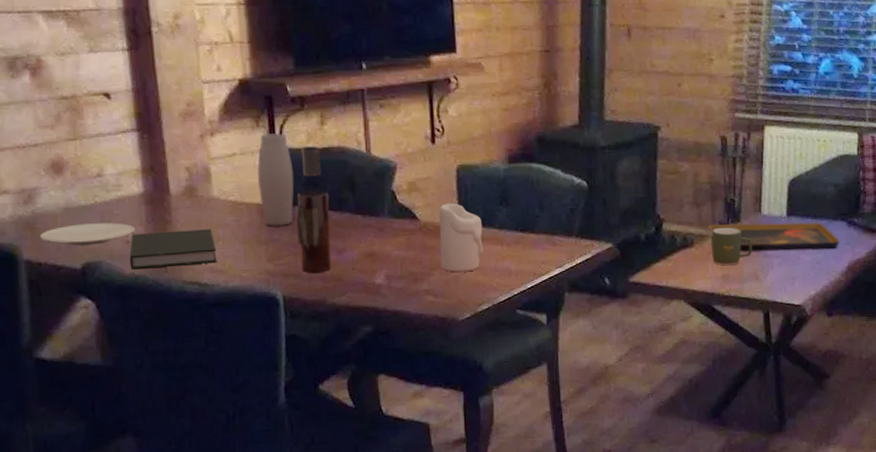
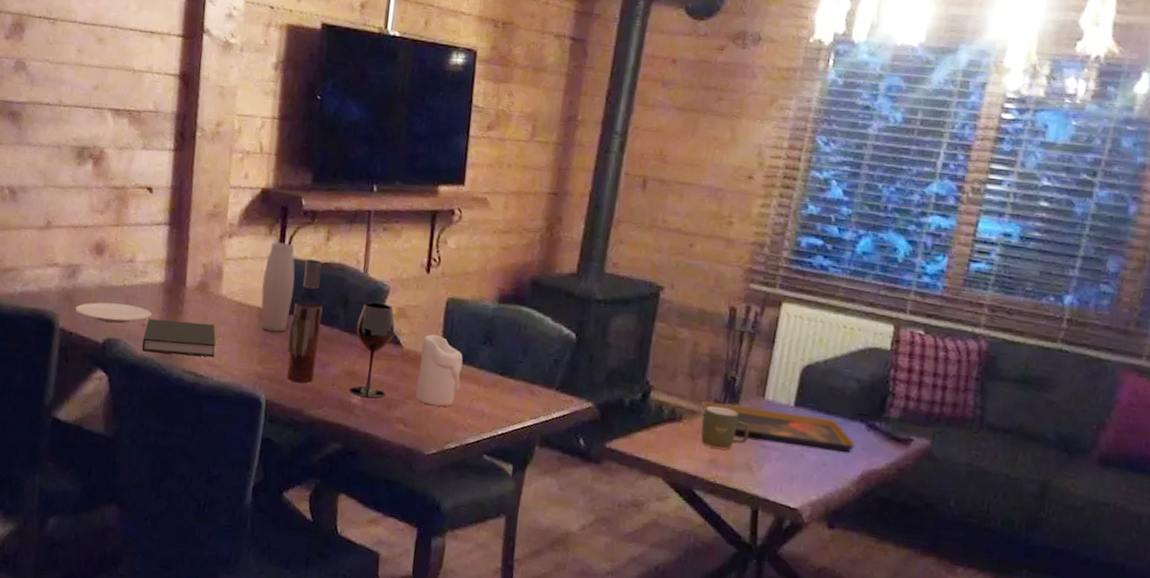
wineglass: none [367,180,410,276] -> present [349,302,395,398]

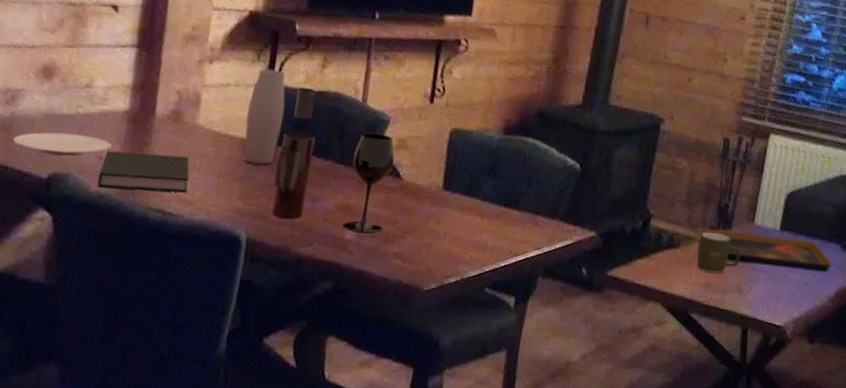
candle: present [416,334,463,407] -> none [415,166,466,241]

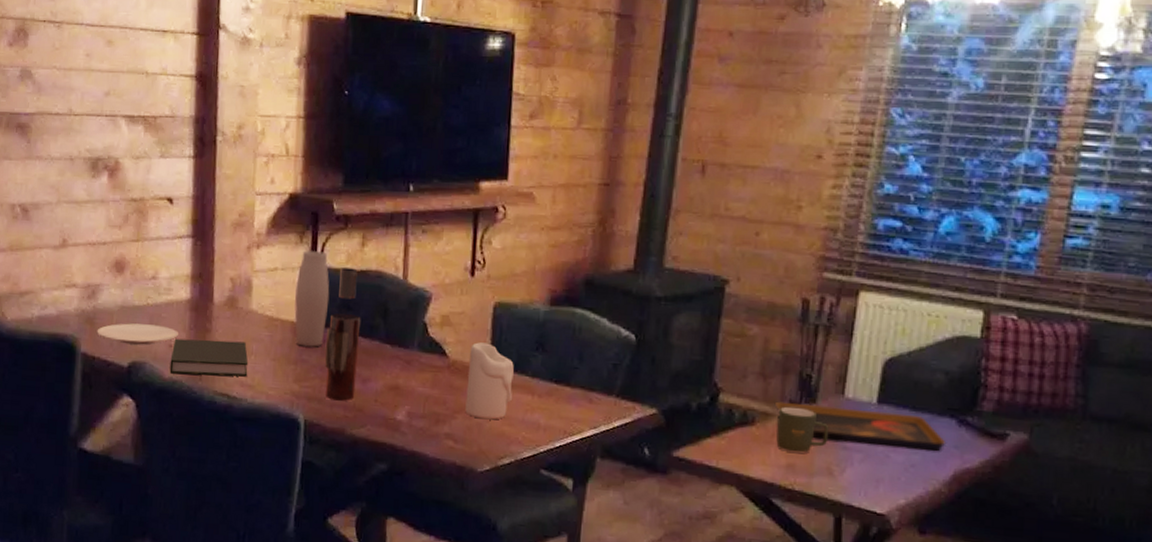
wineglass: present [342,132,395,233] -> none [393,310,439,414]
candle: none [415,166,466,241] -> present [465,342,514,420]

